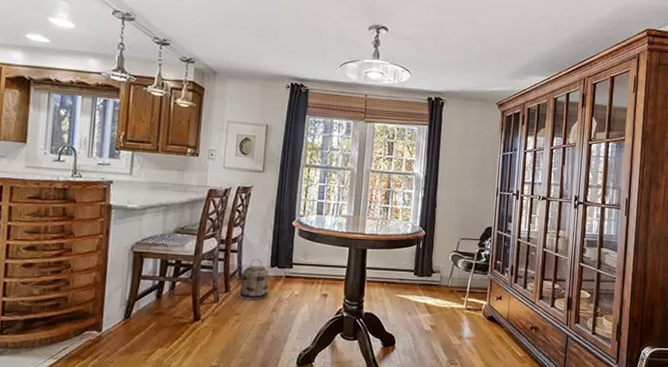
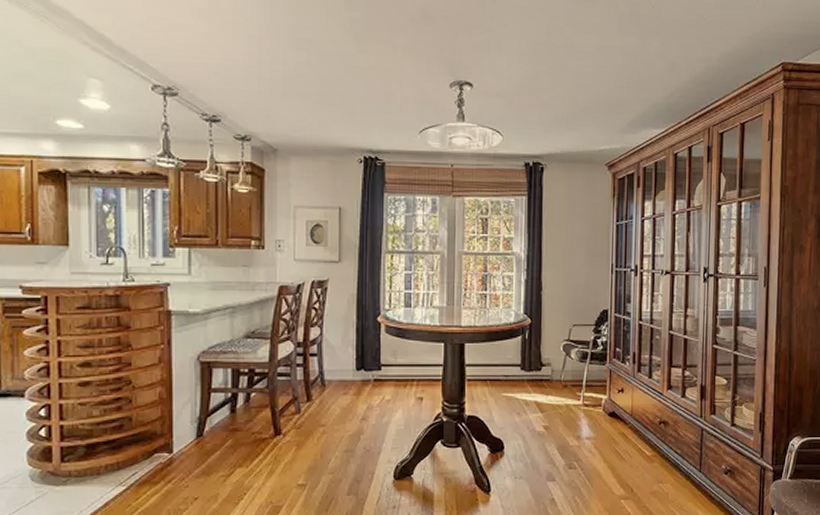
basket: present [239,259,269,301] -> none [323,362,357,409]

